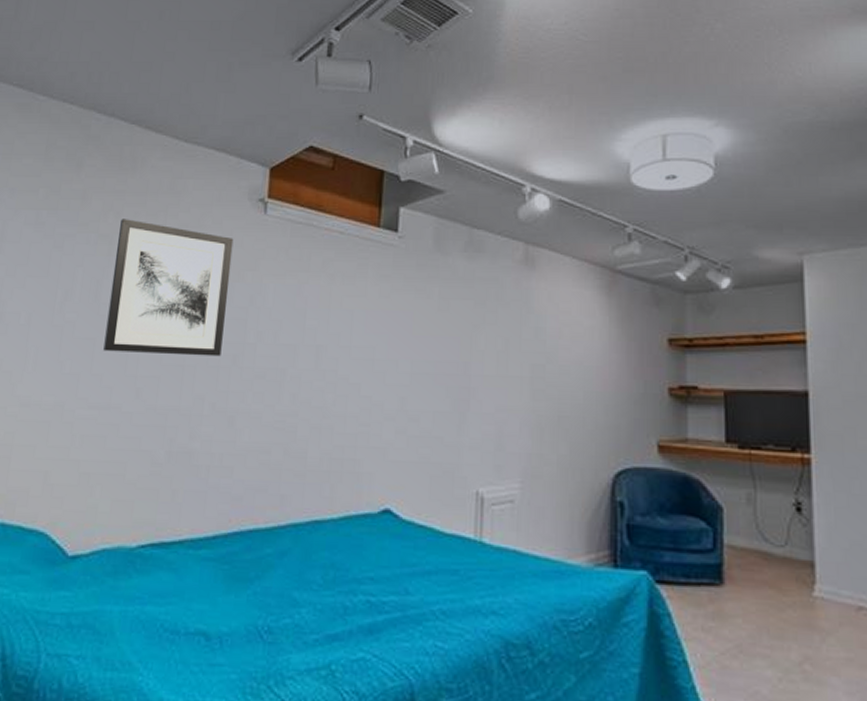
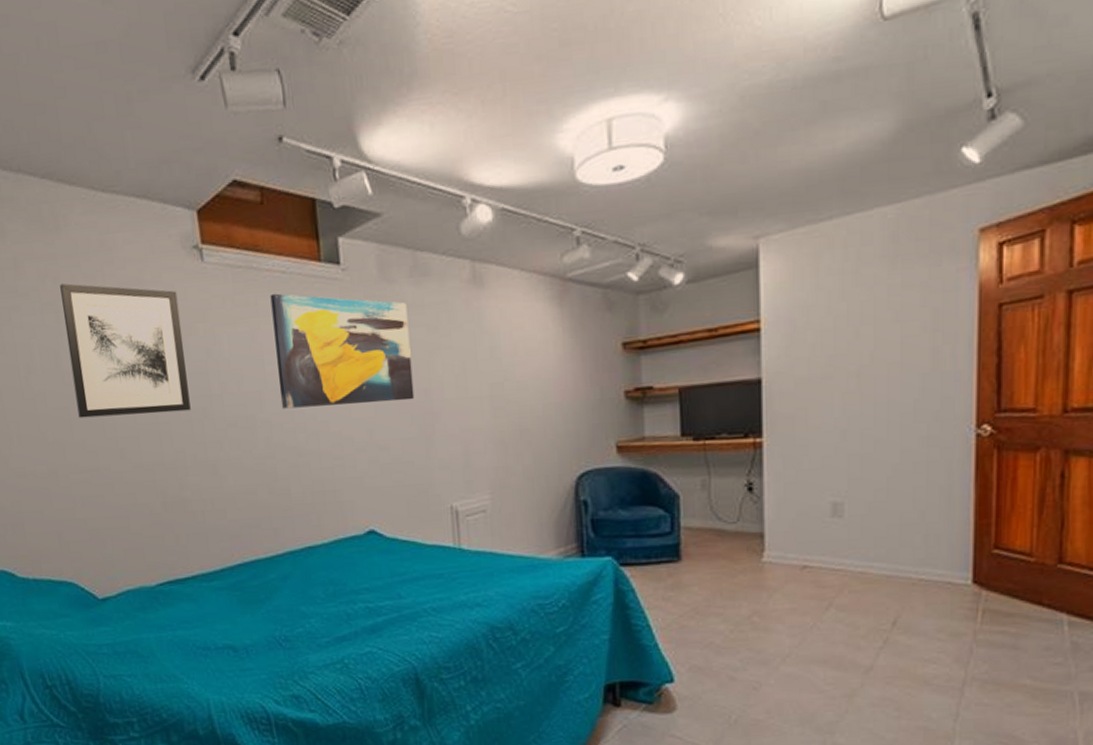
wall art: none [314,251,457,372] -> present [270,293,415,409]

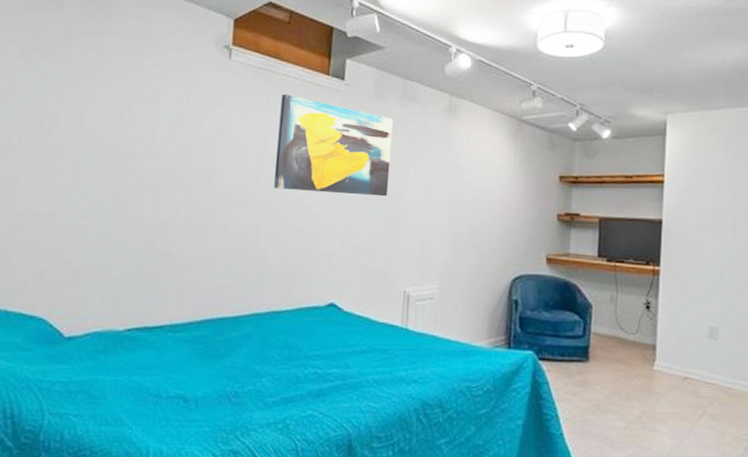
wall art: present [60,283,191,418] -> none [89,57,203,178]

